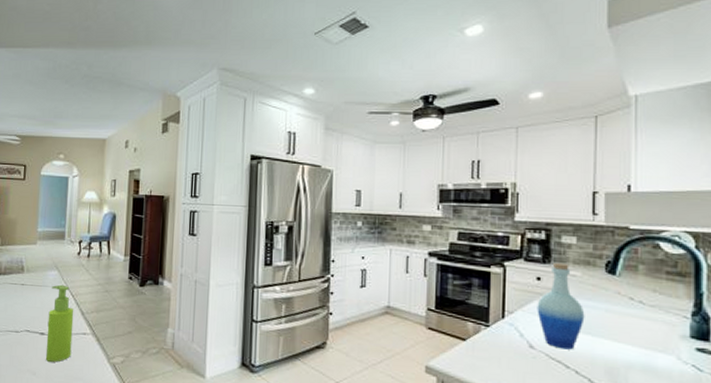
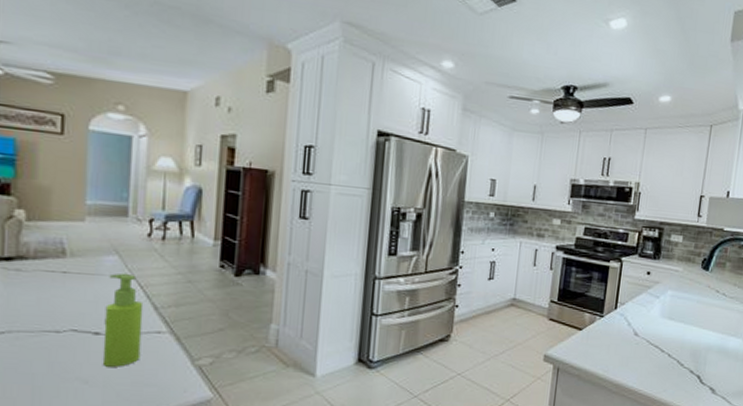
bottle: present [537,262,585,350] -> none [644,258,682,336]

